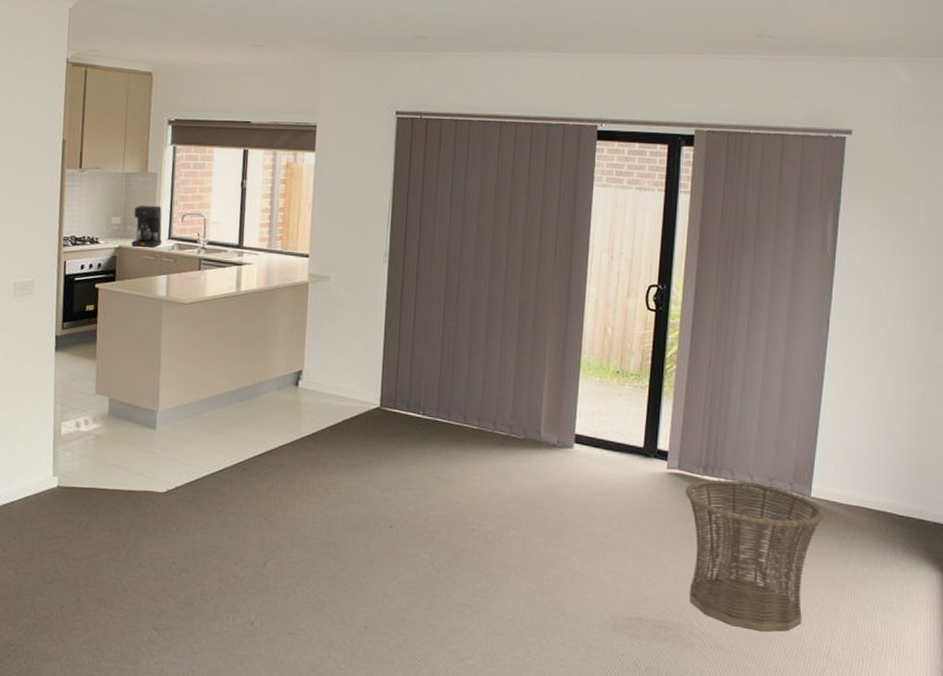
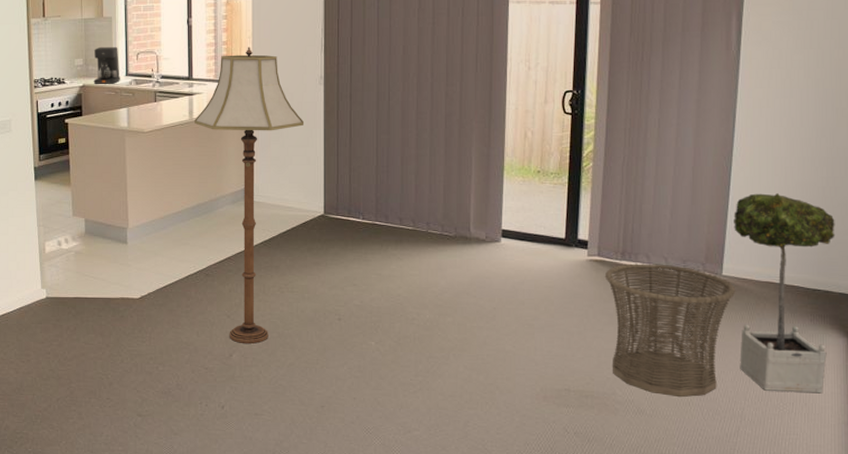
floor lamp: none [242,215,365,551] -> present [195,46,305,344]
potted tree: none [824,408,931,634] -> present [734,193,835,394]

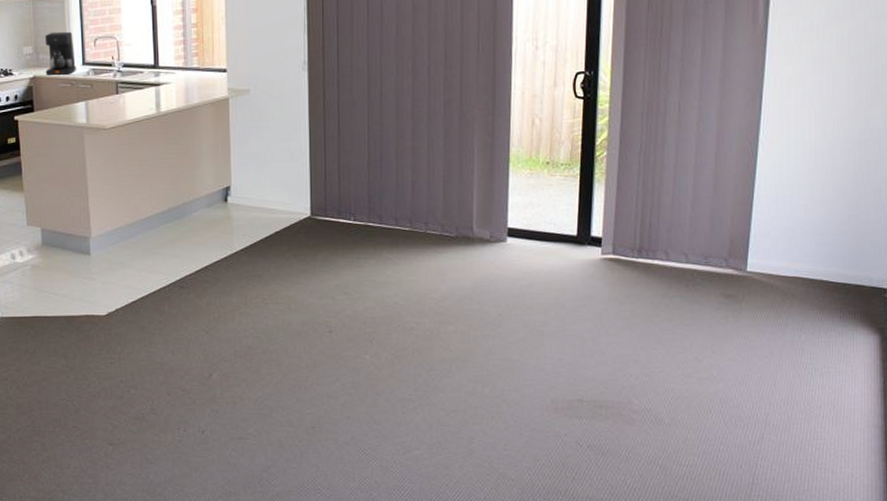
floor lamp: present [195,46,305,344] -> none [162,29,287,361]
basket: present [604,263,736,397] -> none [620,261,761,403]
potted tree: present [734,193,835,394] -> none [759,180,868,395]

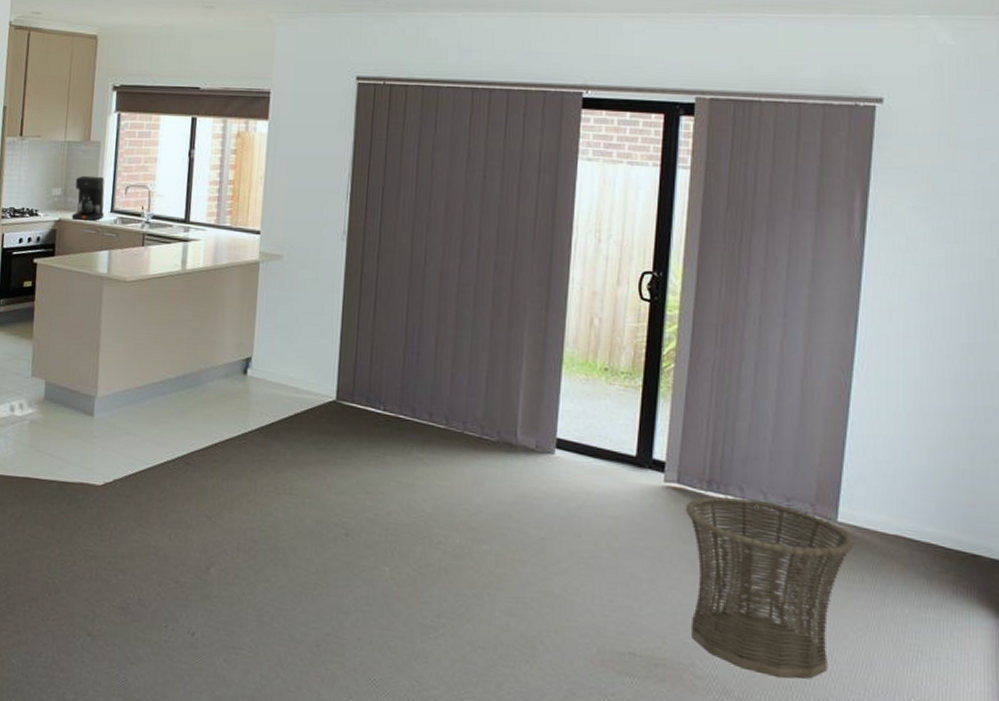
basket: none [620,261,761,403] -> present [685,496,855,679]

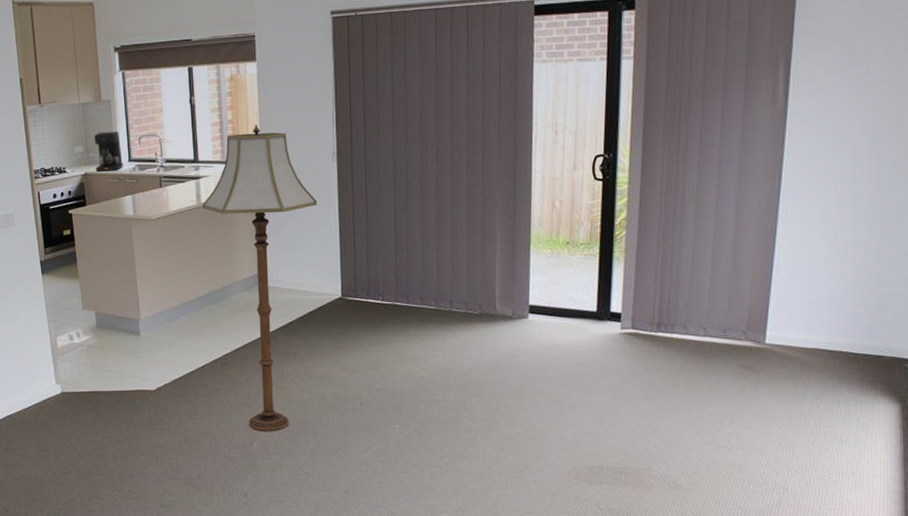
floor lamp: none [187,188,320,556] -> present [203,124,318,431]
basket: present [685,496,855,679] -> none [639,334,780,470]

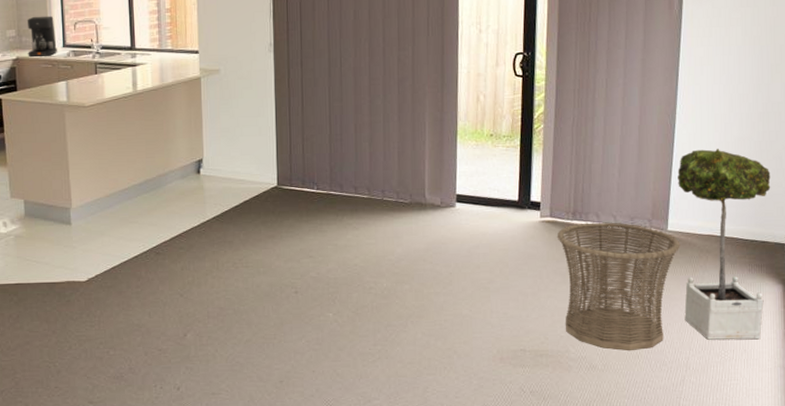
floor lamp: present [203,124,318,431] -> none [139,14,255,322]
basket: none [639,334,780,470] -> present [557,222,680,350]
potted tree: none [778,255,889,462] -> present [677,149,771,340]

